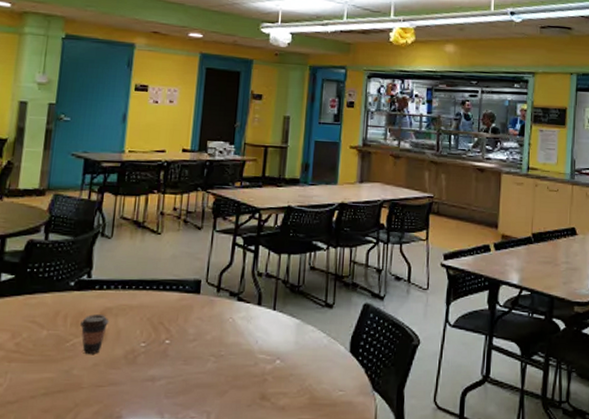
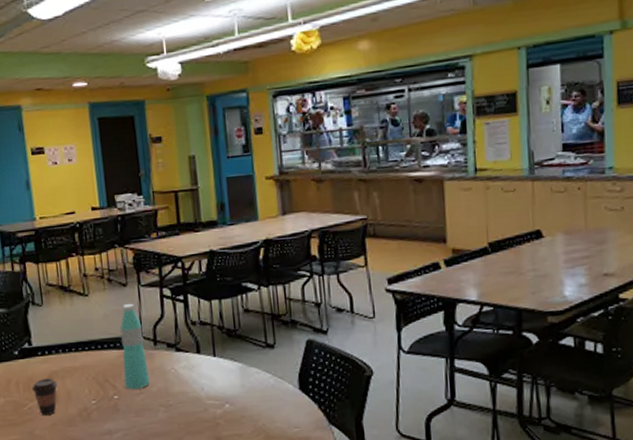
water bottle: none [179,247,209,335] -> present [120,303,150,389]

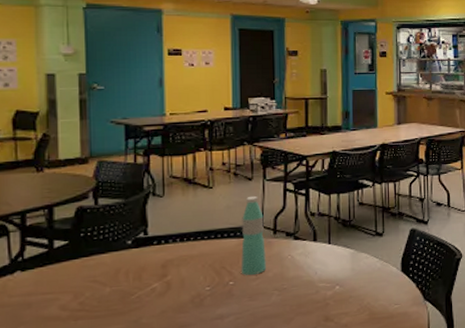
coffee cup: present [32,378,58,415] -> none [143,267,172,304]

